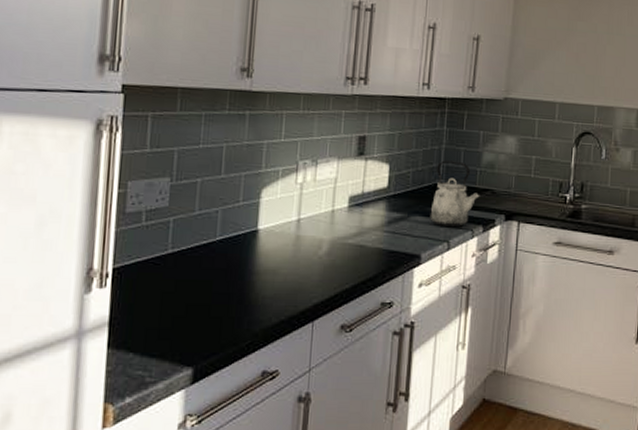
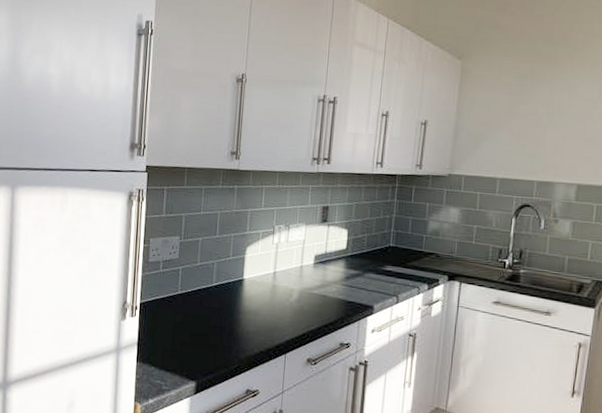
kettle: present [430,160,481,228] -> none [381,227,427,285]

